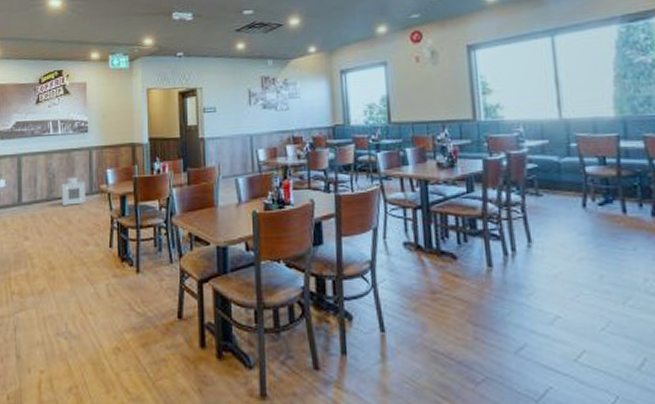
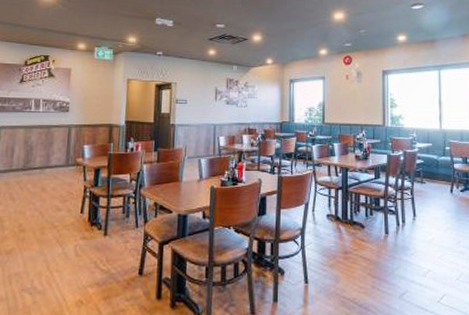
air purifier: present [61,176,86,205] -> none [37,150,62,175]

